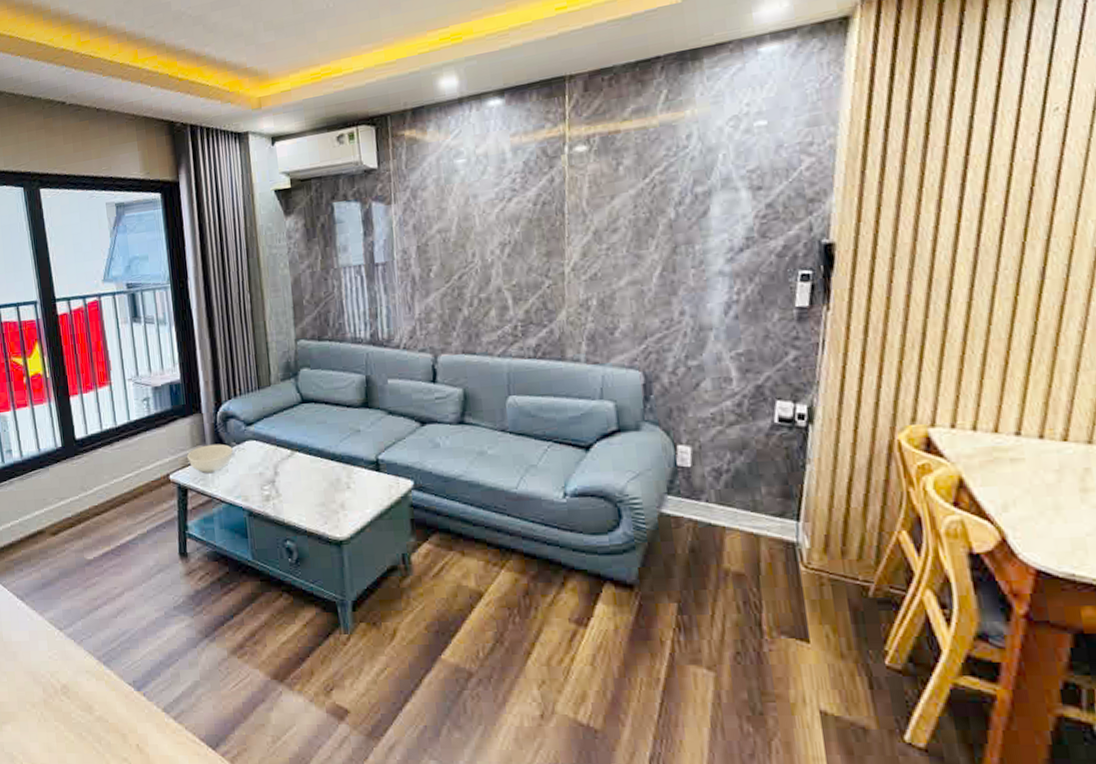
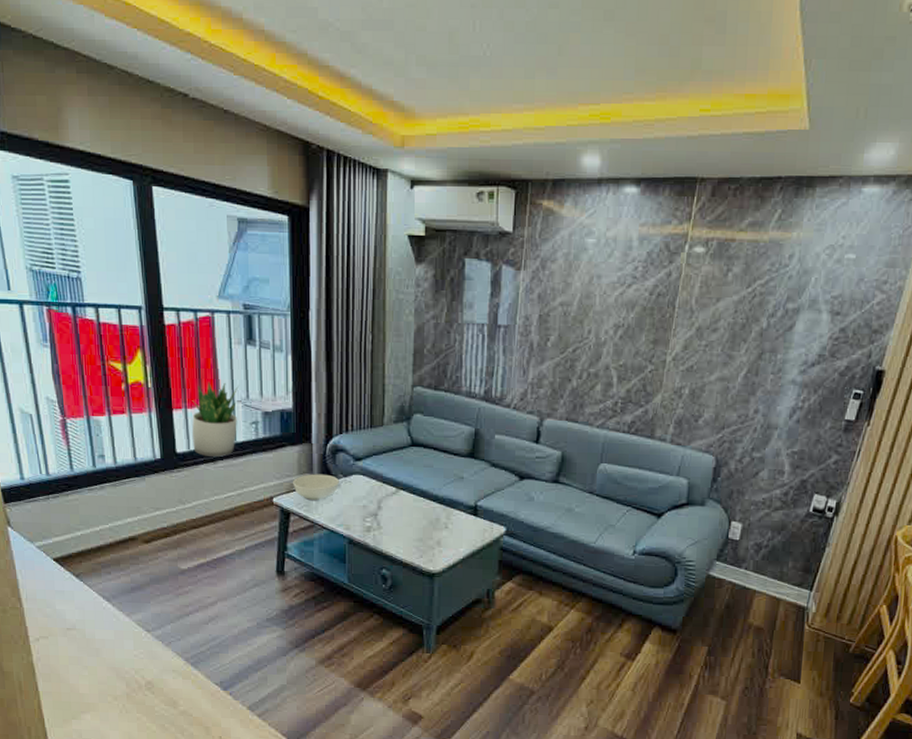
planter: none [86,363,130,439] -> present [192,381,239,457]

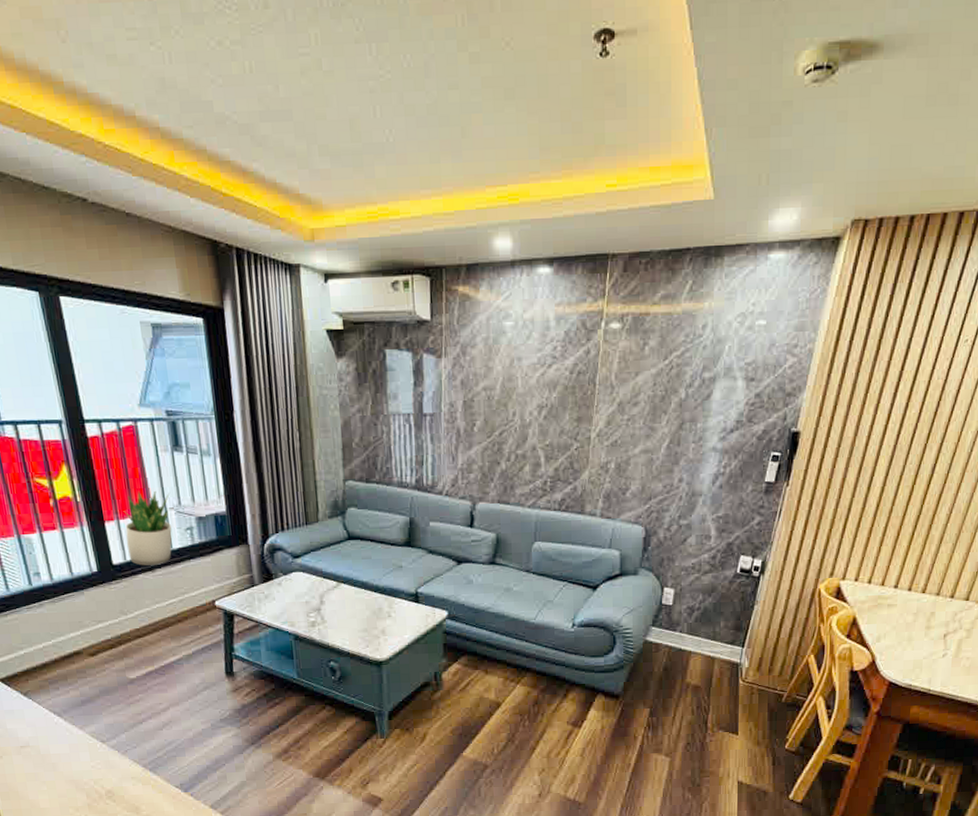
bowl: present [293,474,339,501] -> none [233,574,280,601]

